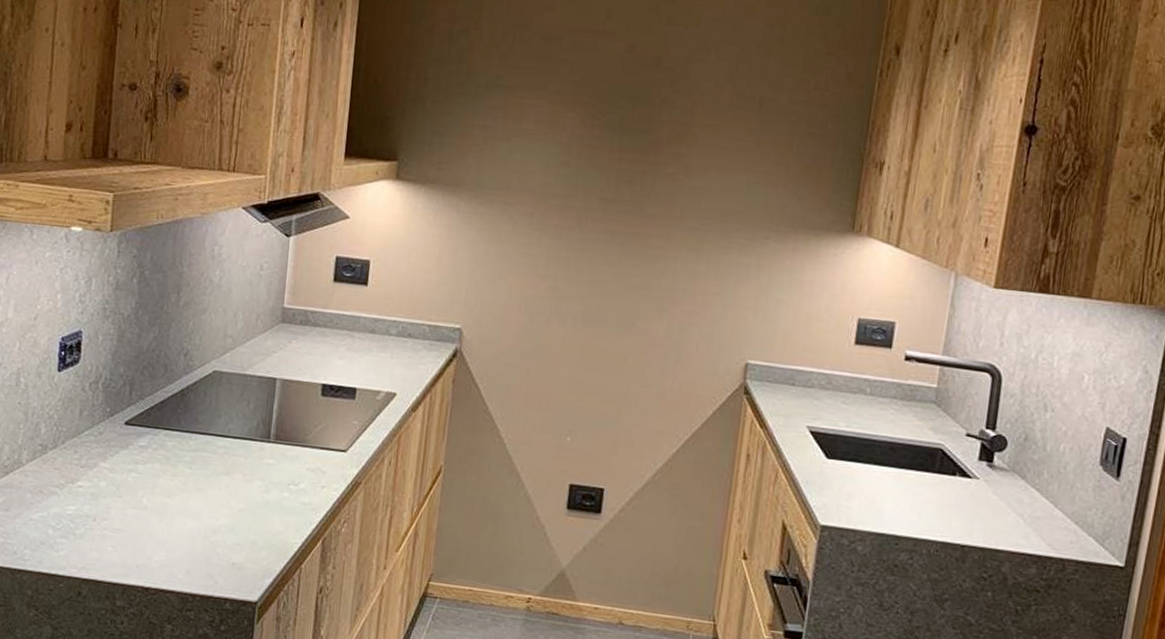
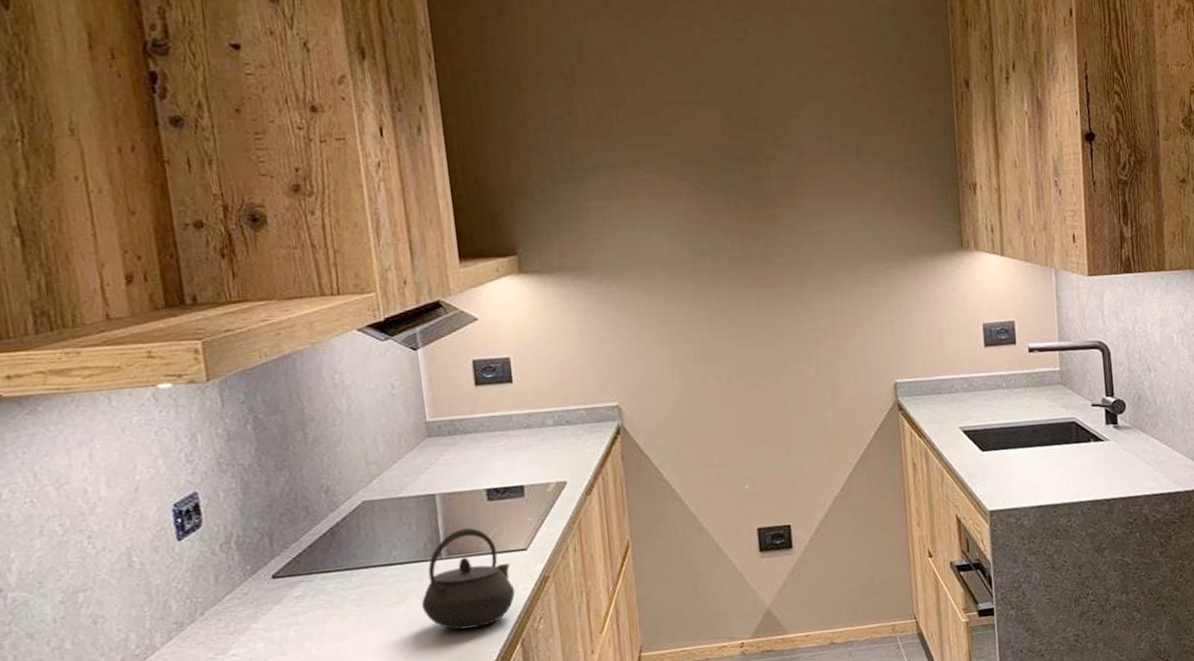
kettle: none [242,417,328,517] -> present [421,528,516,630]

